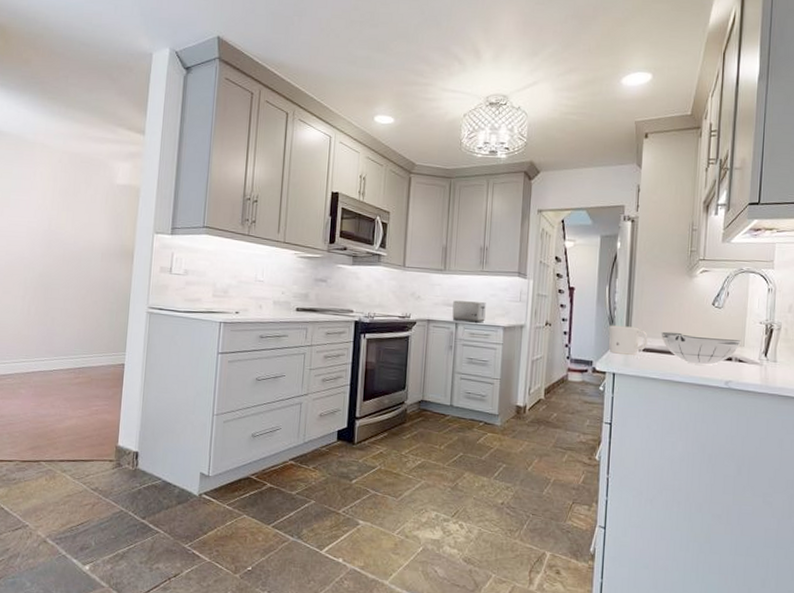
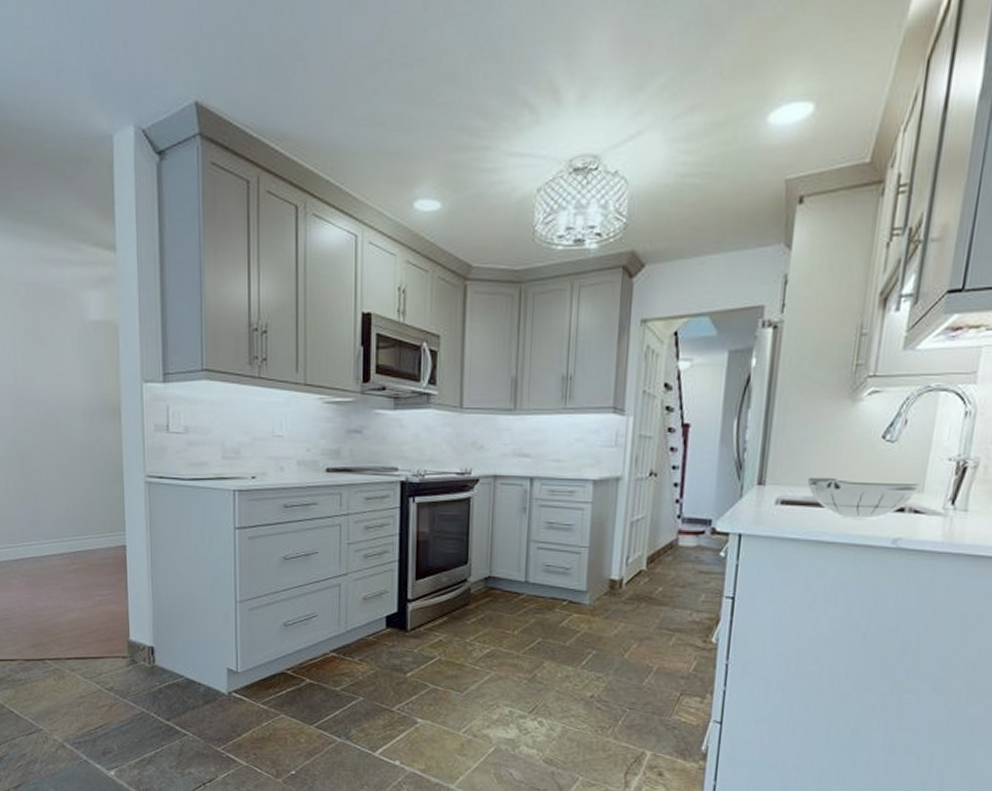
toaster: present [452,300,486,323] -> none [525,449,570,477]
mug: present [608,325,648,355] -> none [733,471,789,510]

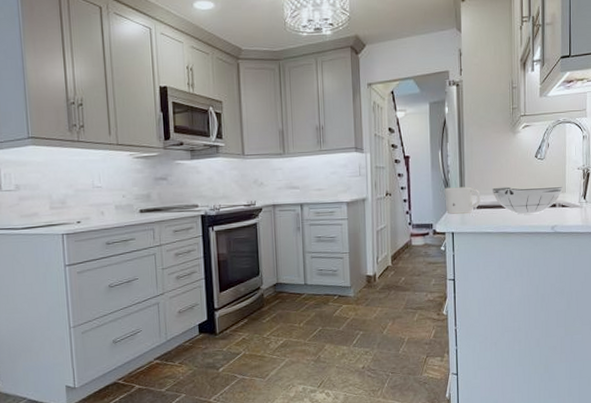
mug: none [733,471,789,510] -> present [445,186,481,214]

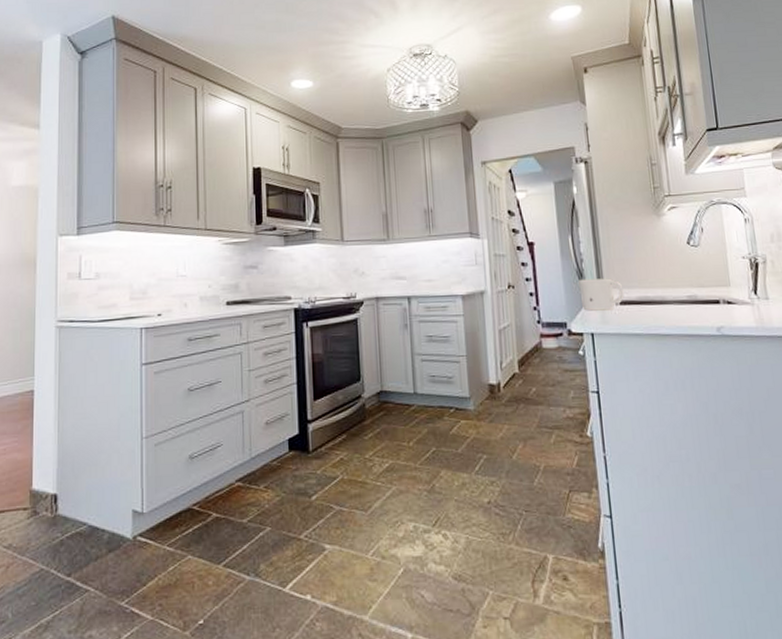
bowl: present [492,186,563,215] -> none [636,278,726,313]

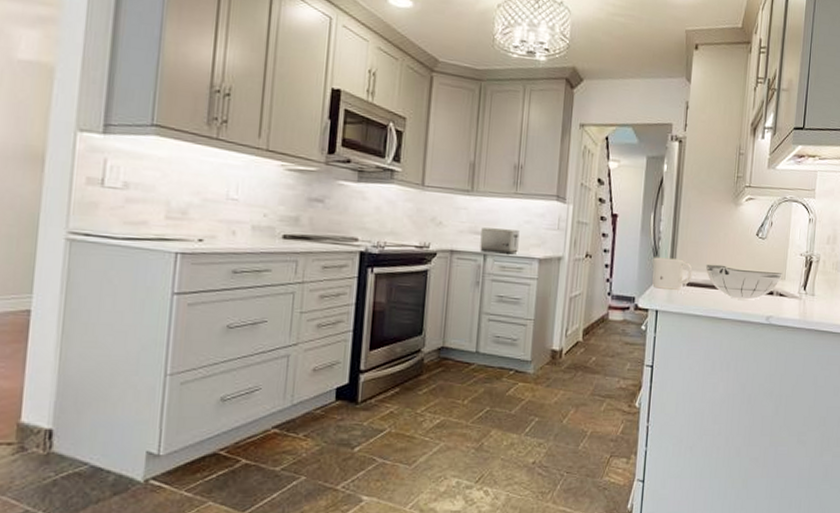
toaster: none [402,271,440,296] -> present [480,227,520,255]
bowl: none [636,278,726,313] -> present [705,264,783,300]

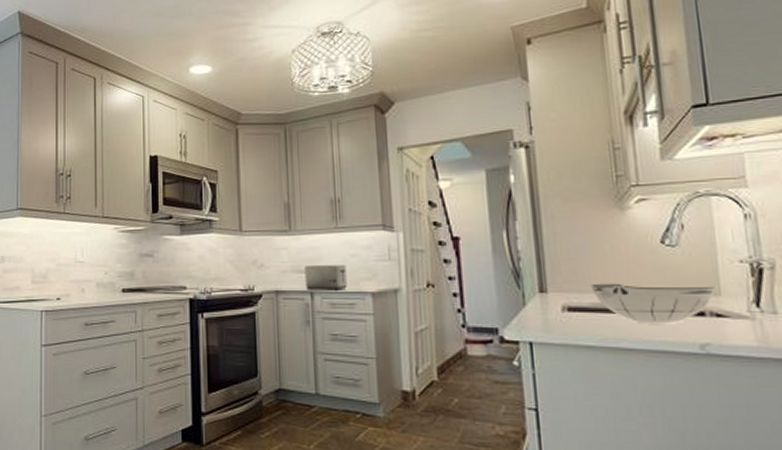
mug: present [651,257,693,290] -> none [514,280,574,317]

